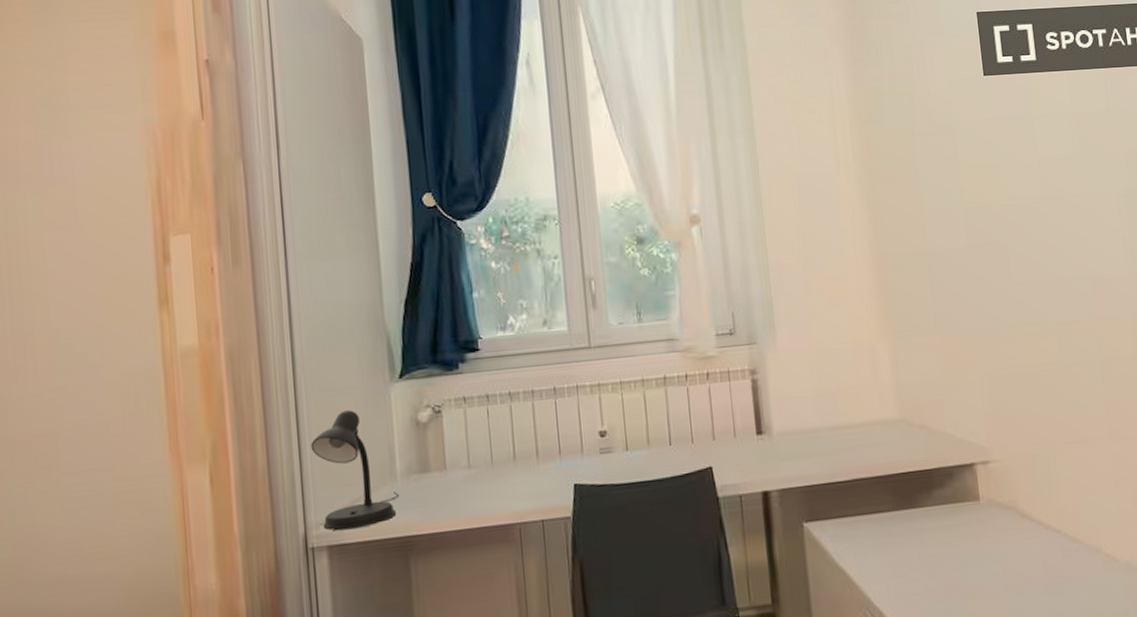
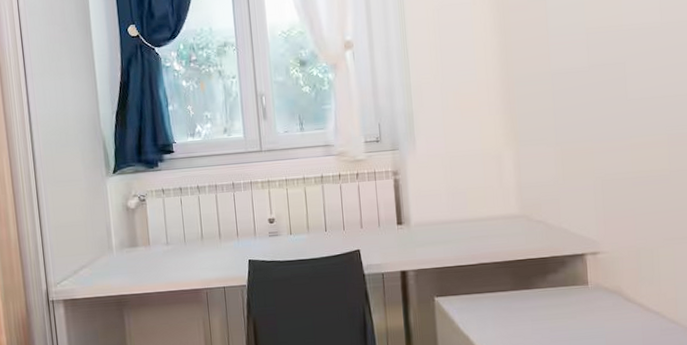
desk lamp: present [310,410,399,531] -> none [48,197,115,289]

